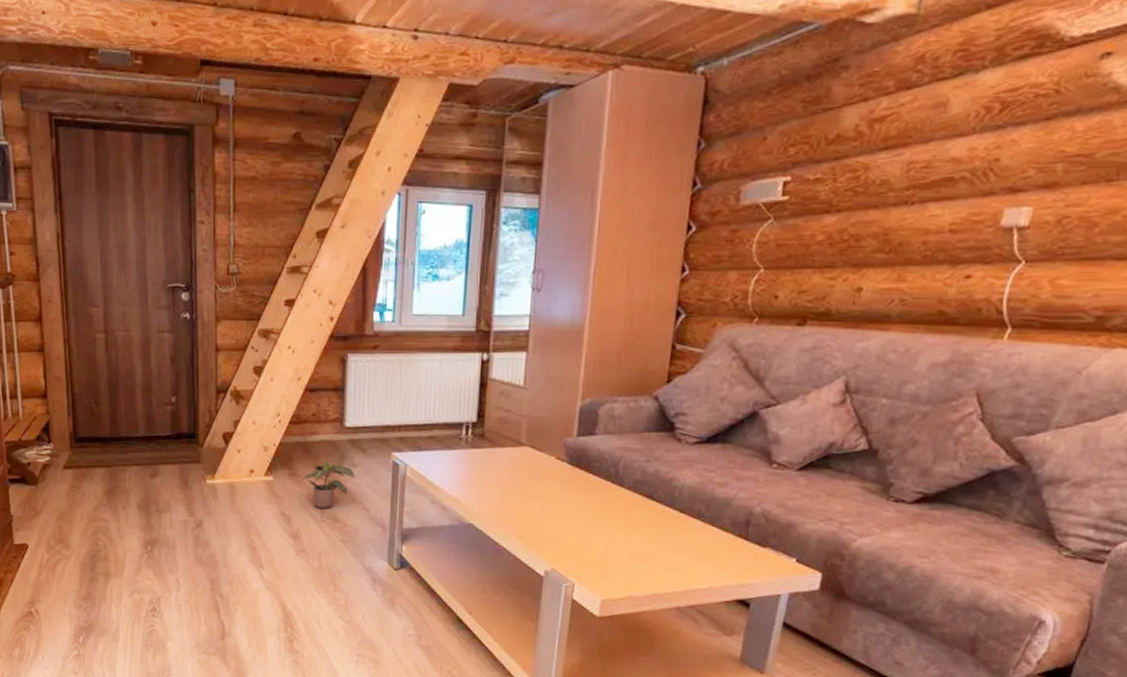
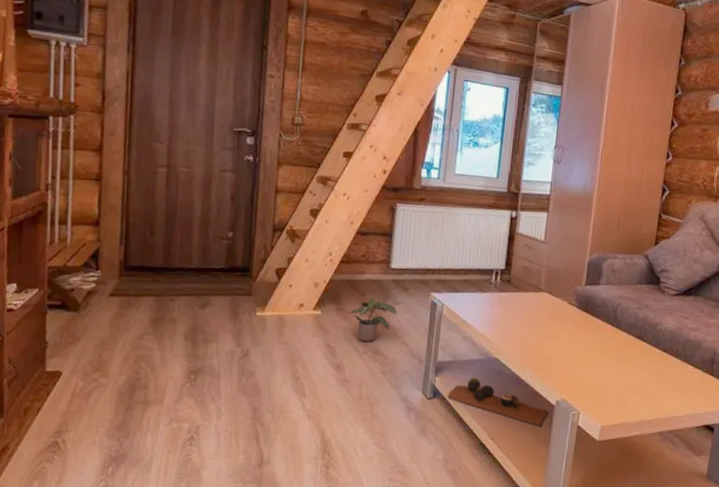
decorative tray: none [417,545,535,601] -> present [447,377,548,427]

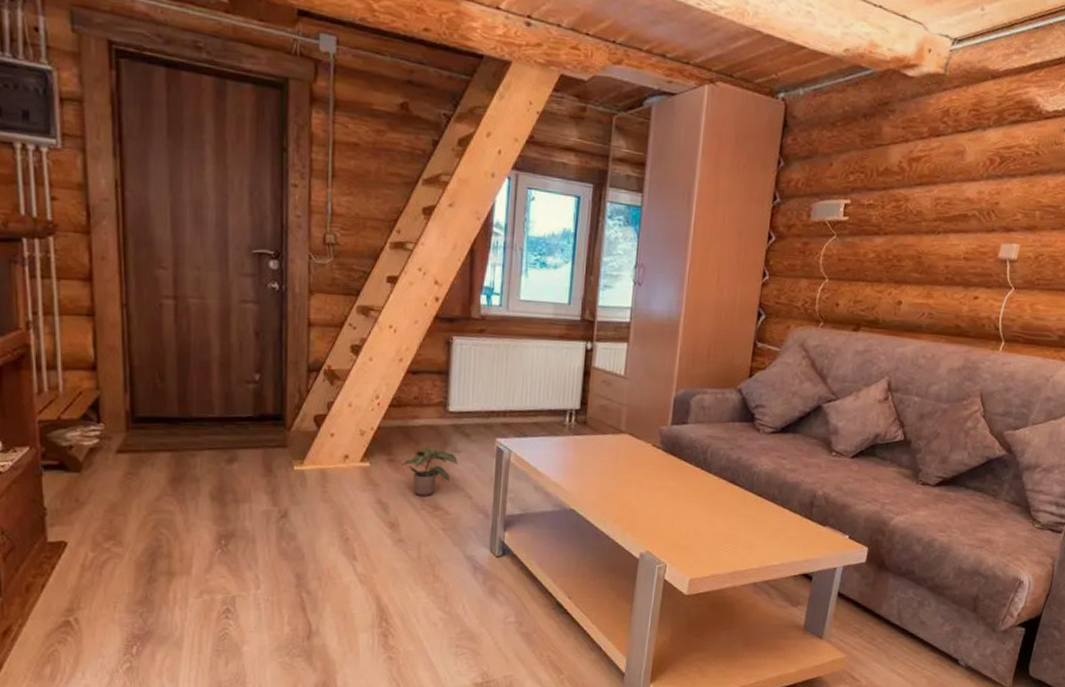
decorative tray: present [447,377,548,427] -> none [519,531,631,583]

